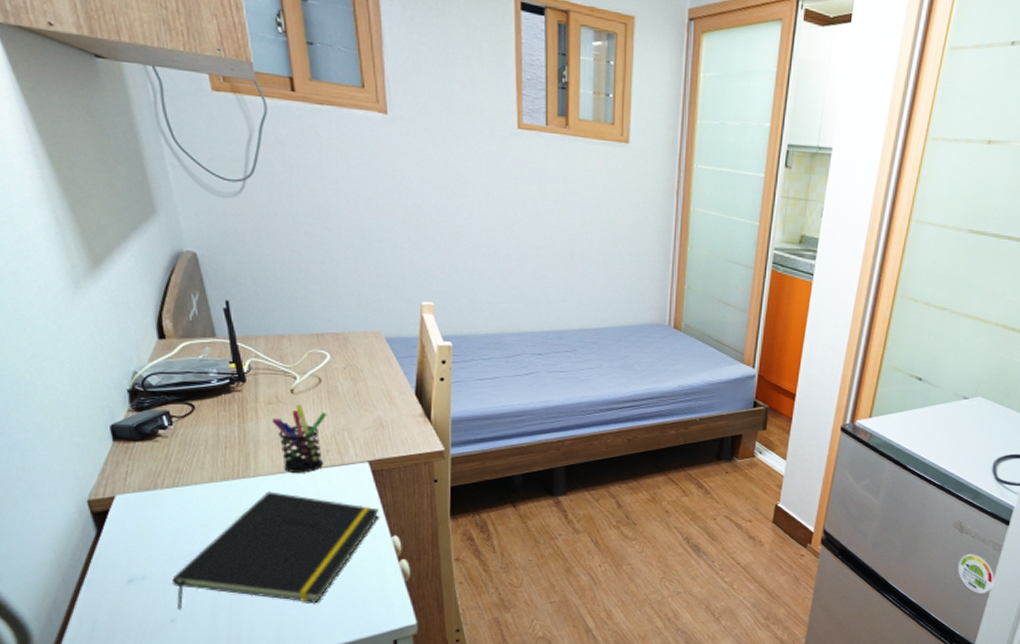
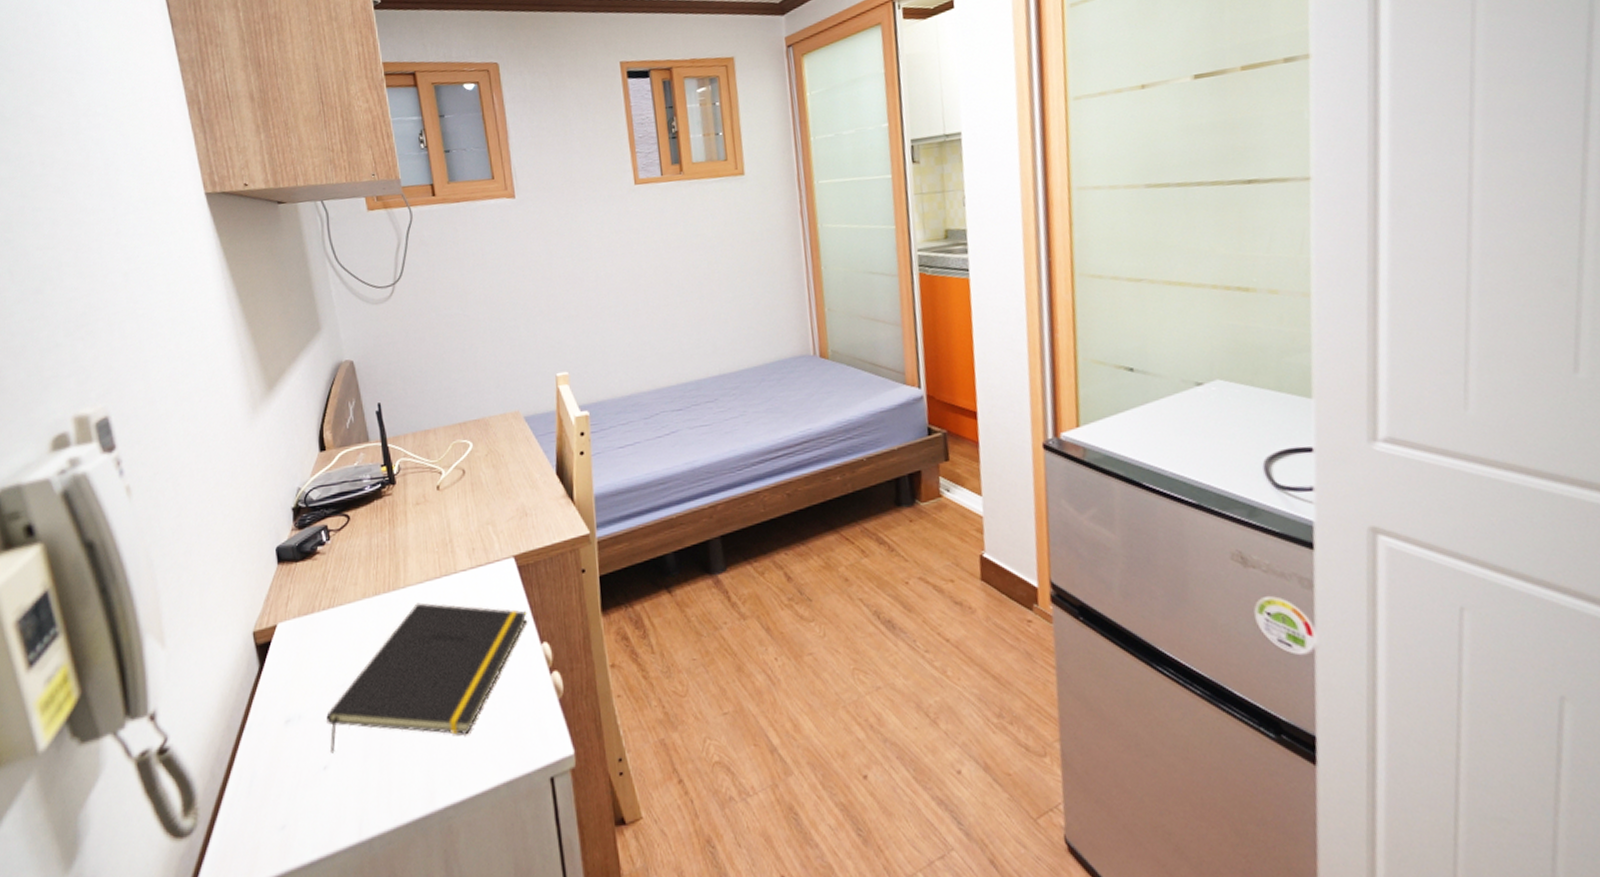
pen holder: present [272,404,327,473] -> none [420,500,471,579]

